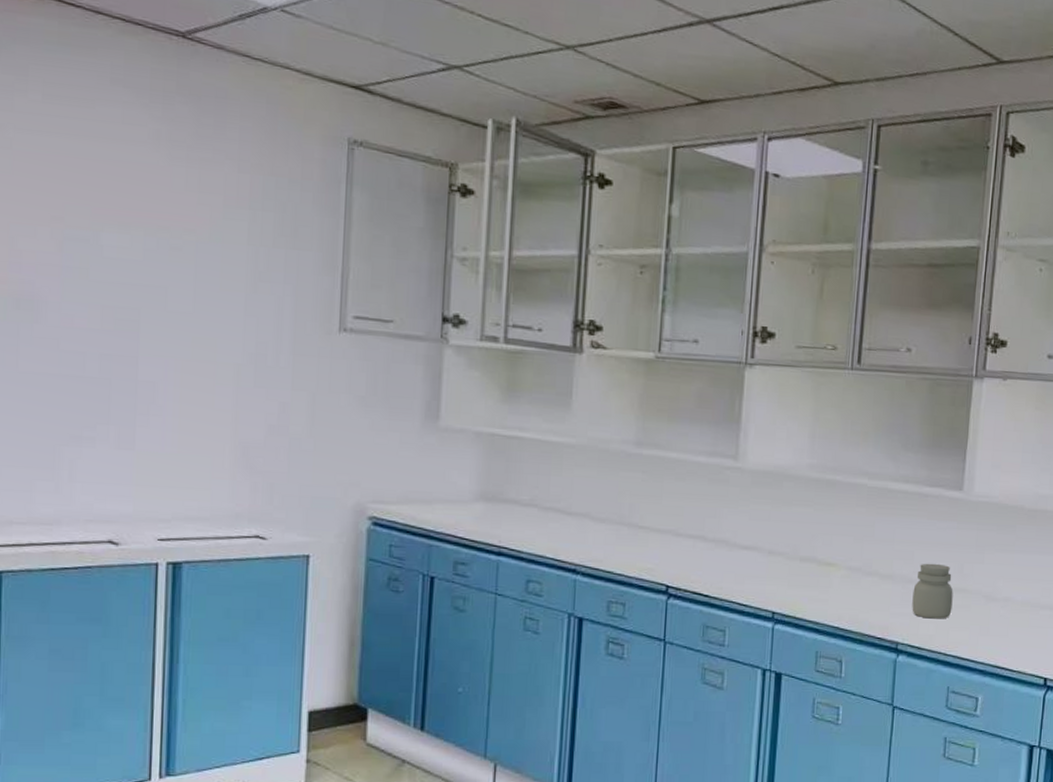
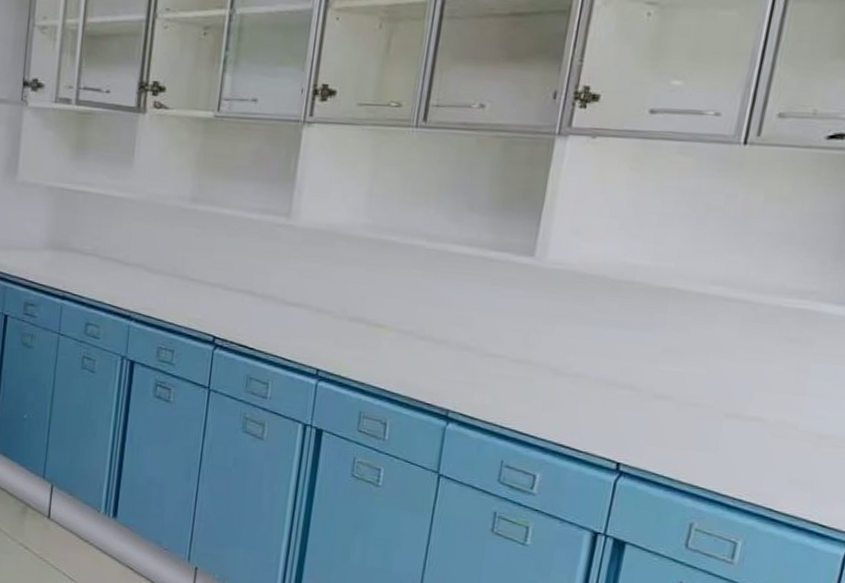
jar: present [912,563,953,619] -> none [466,330,516,390]

